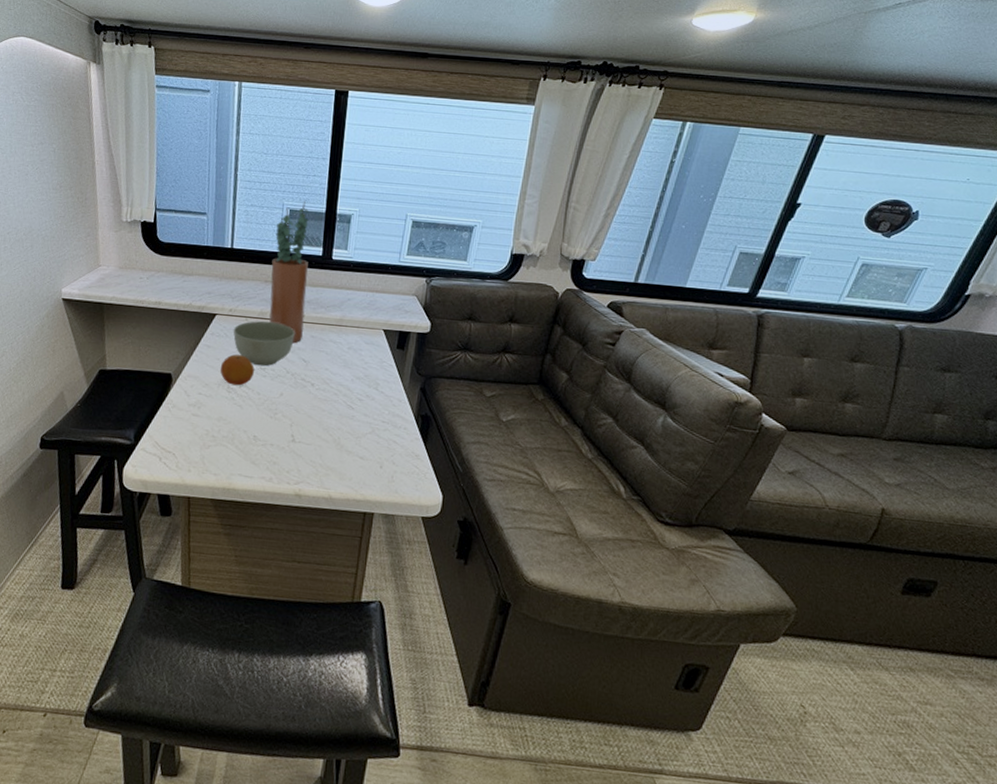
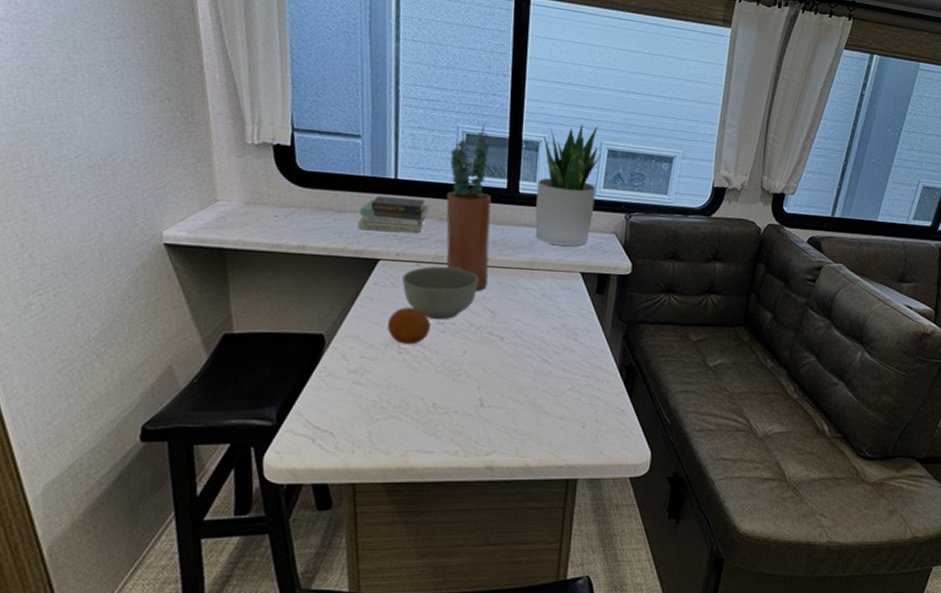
books: none [200,262,257,293] -> present [357,196,429,233]
planter: none [345,198,406,307] -> present [535,124,601,247]

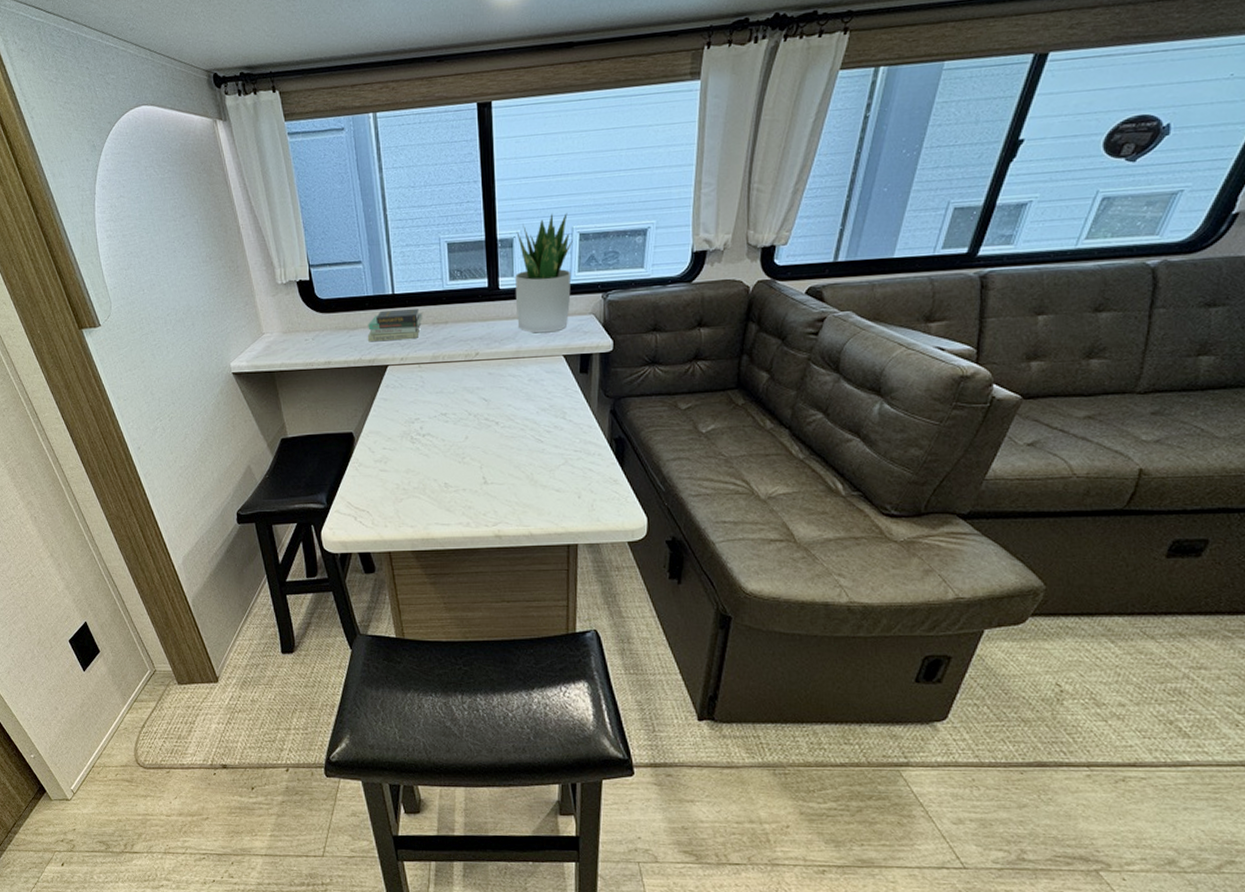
fruit: present [387,307,430,345] -> none [400,403,435,435]
bowl: present [401,266,478,320] -> none [407,364,472,412]
vase: present [446,123,491,292] -> none [436,230,479,384]

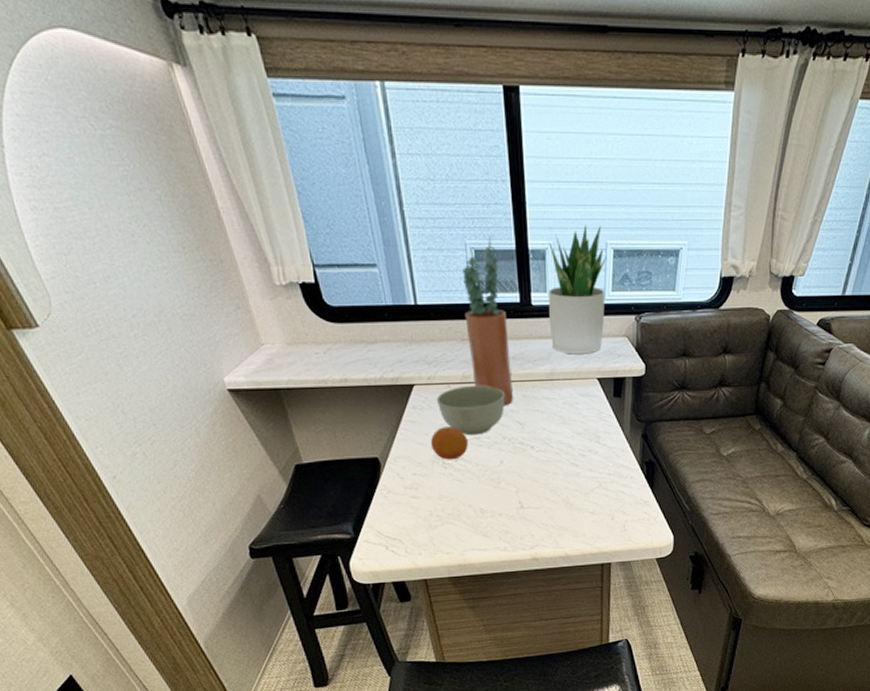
books: present [367,309,423,342] -> none [388,323,451,359]
fruit: none [400,403,435,435] -> present [430,427,468,460]
bowl: none [407,364,472,412] -> present [436,385,505,436]
vase: none [436,230,479,384] -> present [462,236,513,406]

